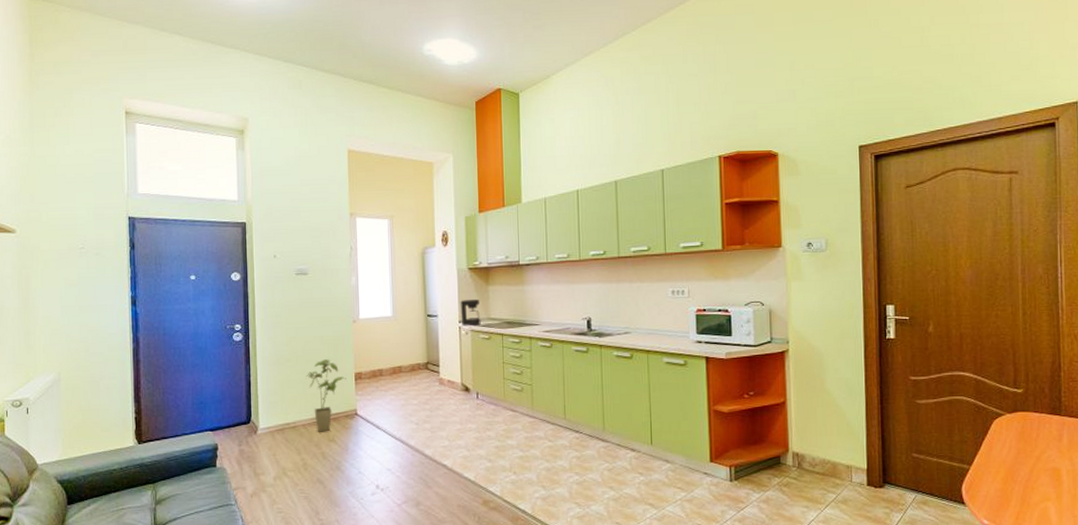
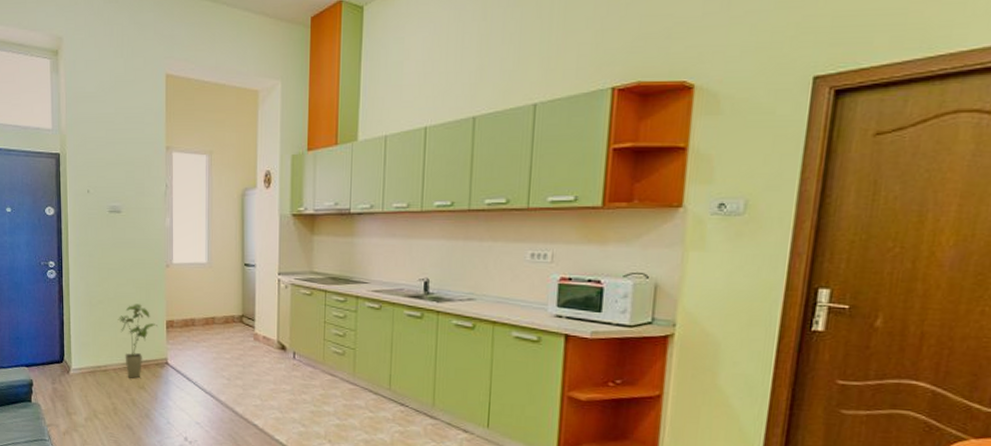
coffee maker: present [460,298,481,326] -> none [280,249,303,280]

